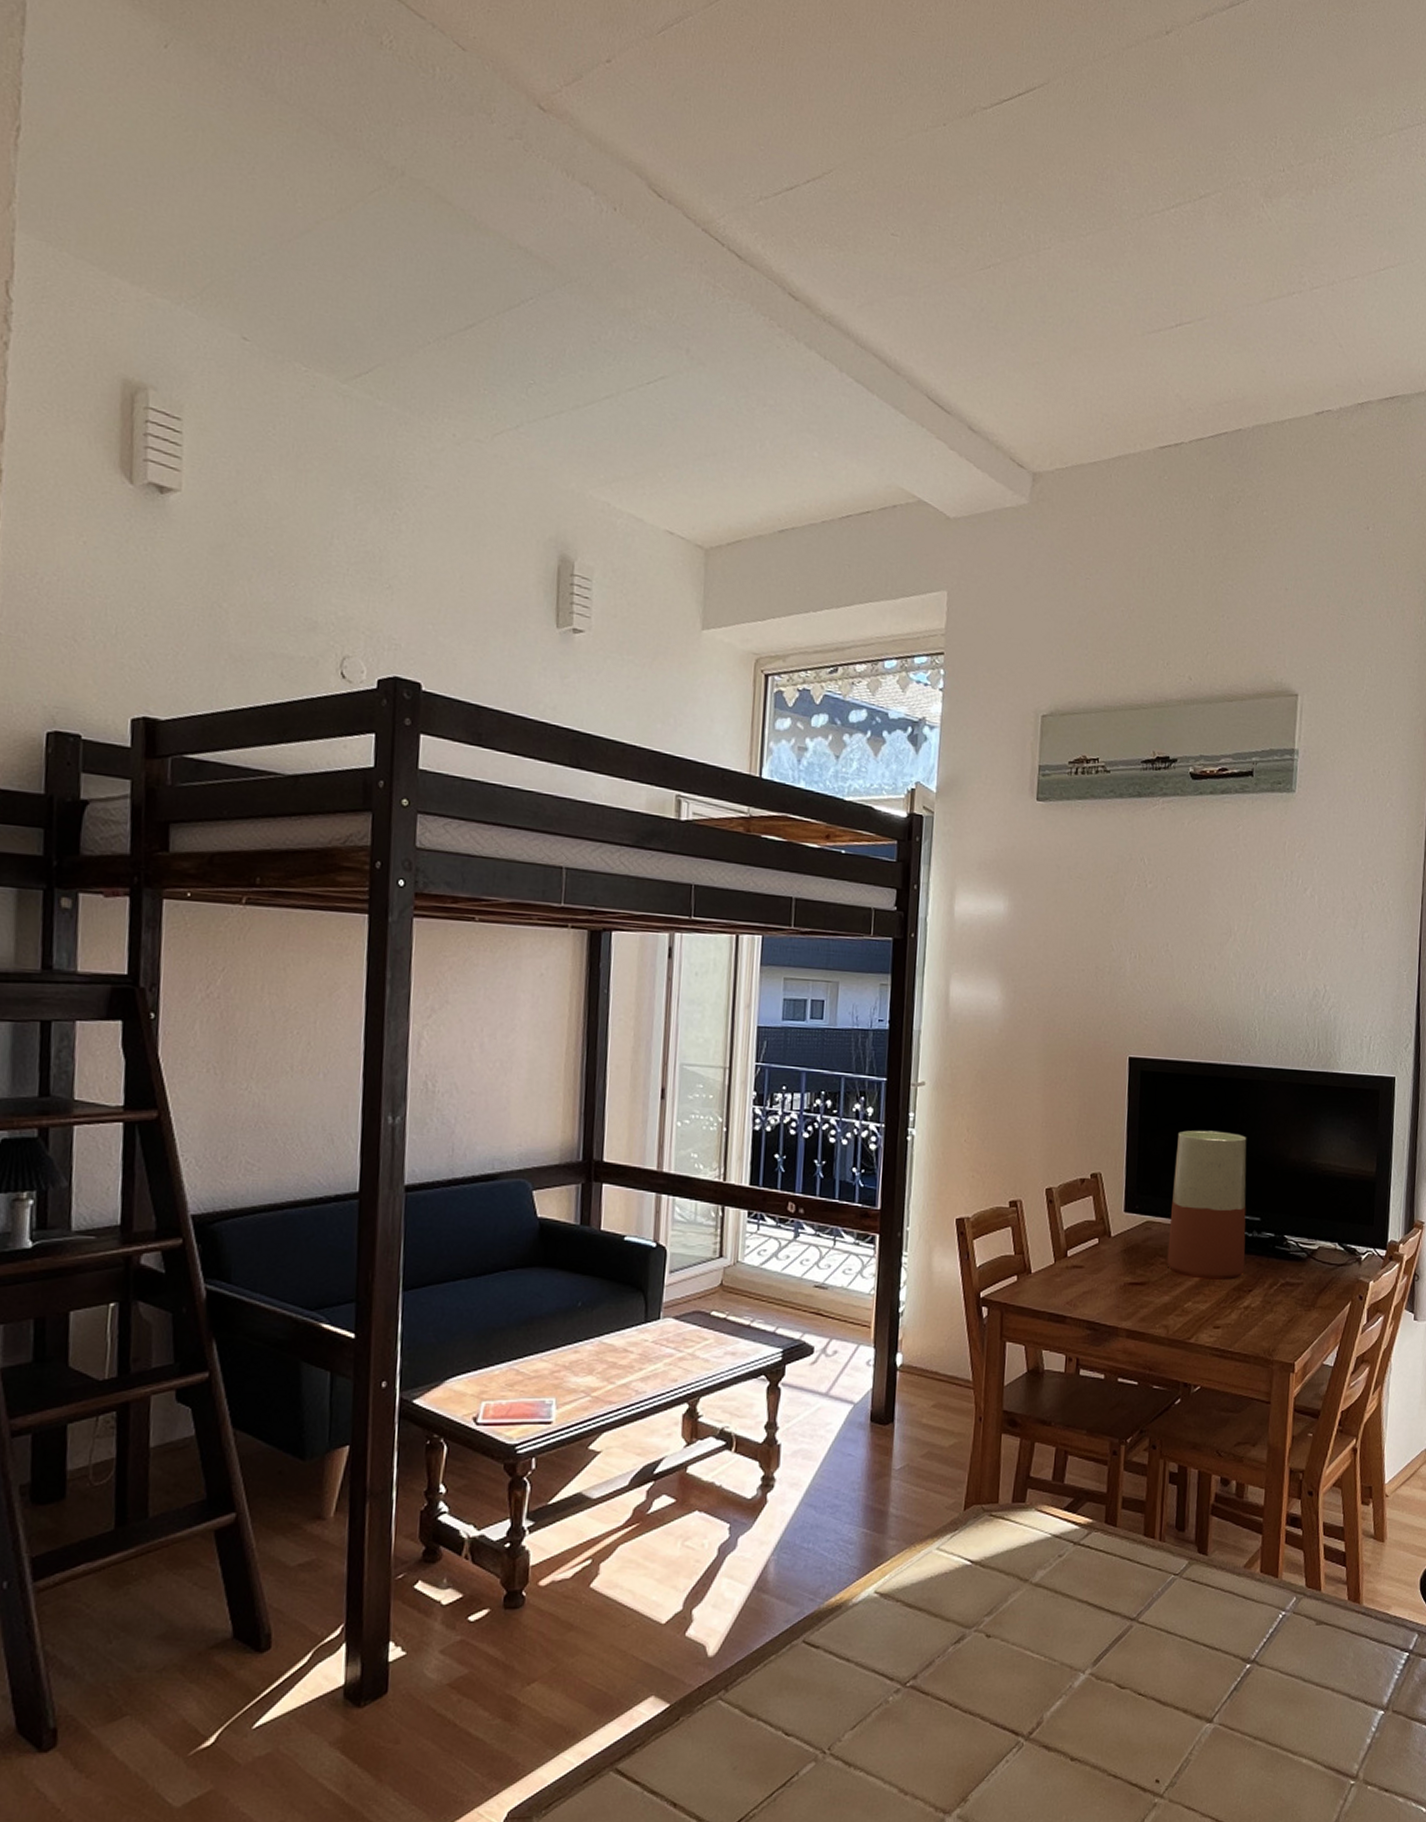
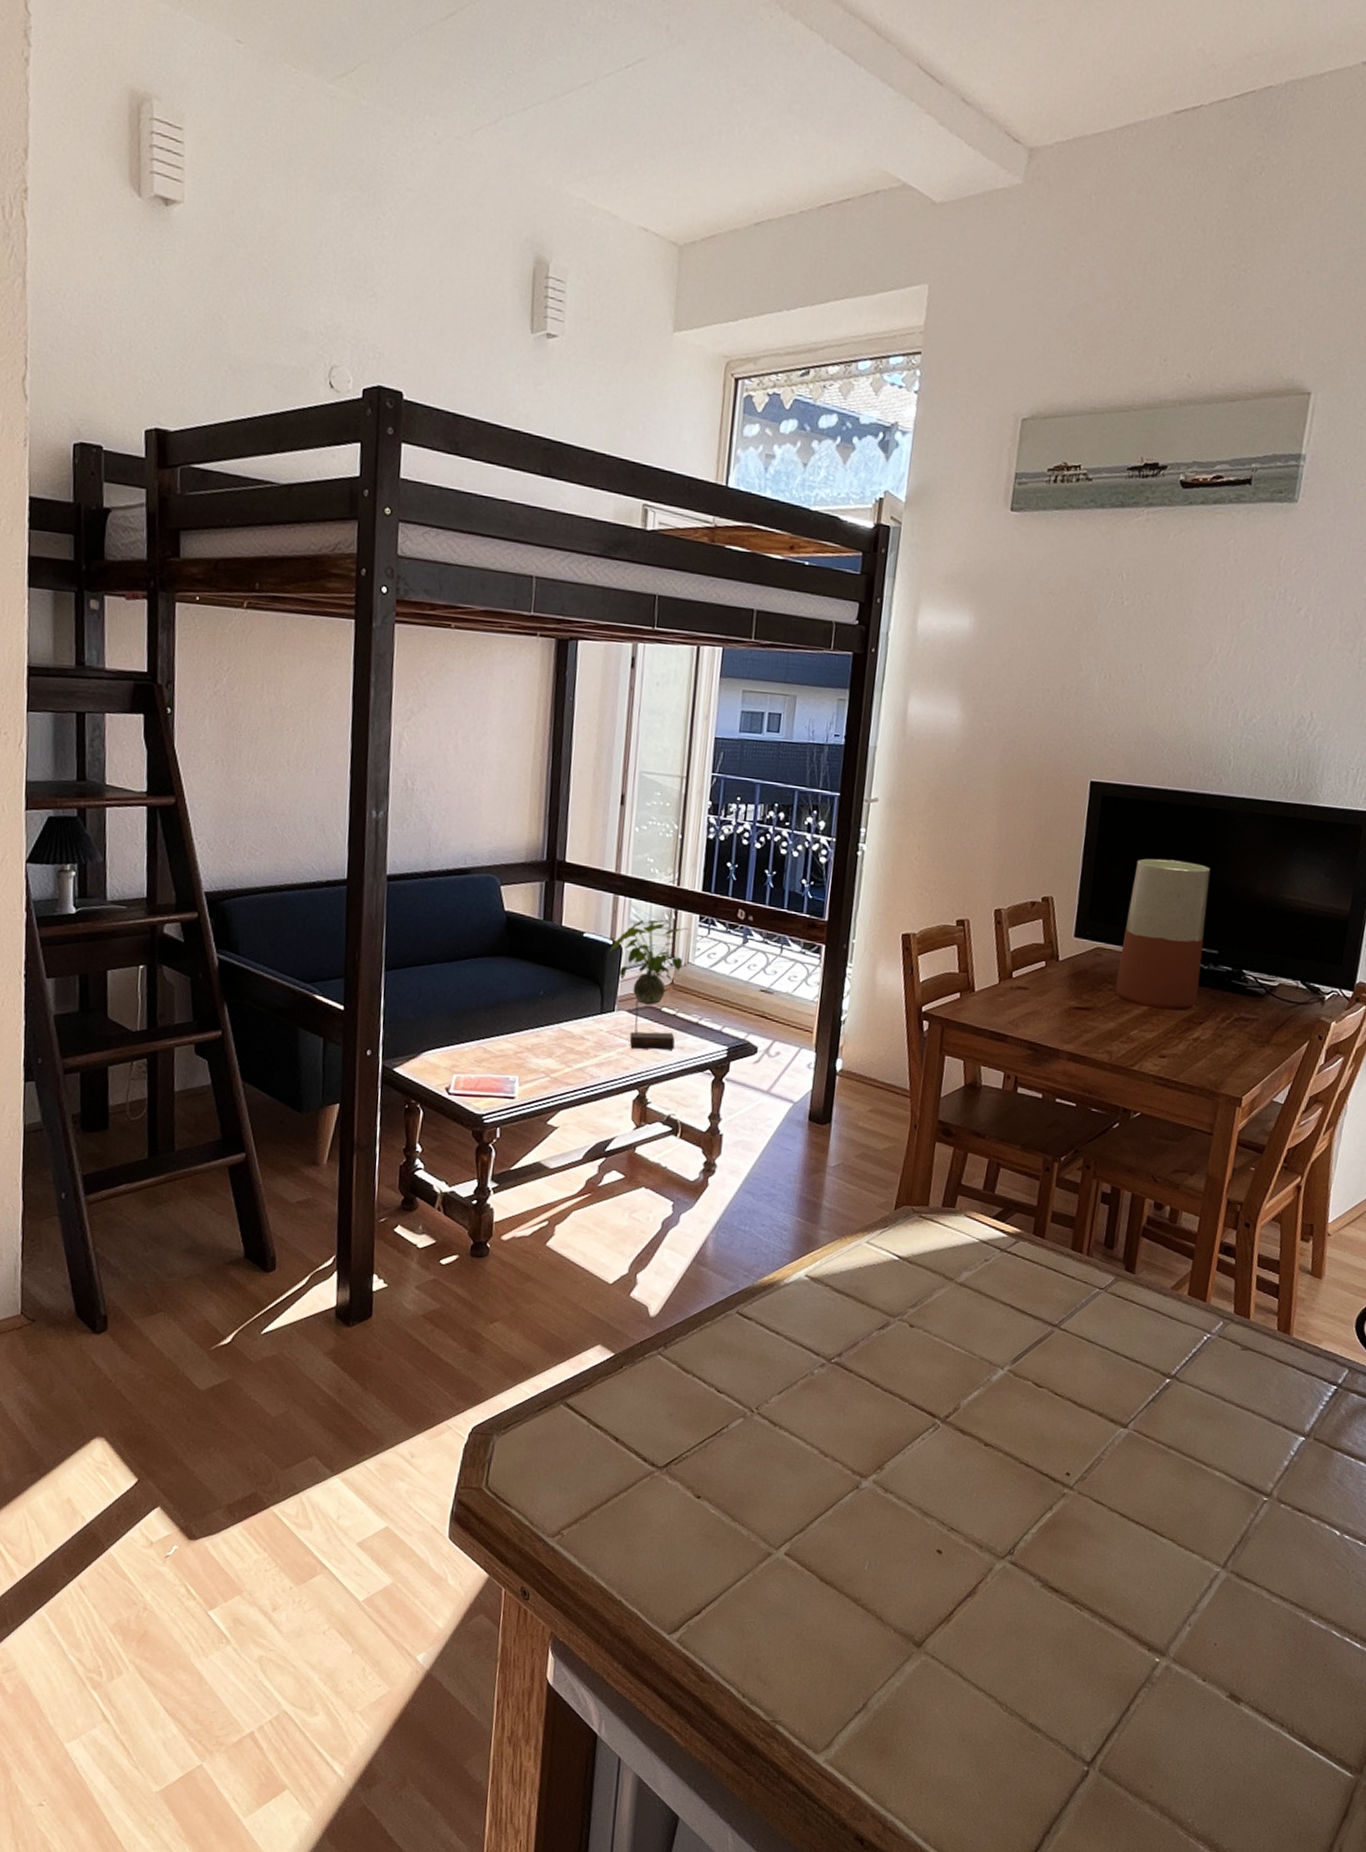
plant: none [654,1218,738,1359] -> present [610,919,689,1050]

